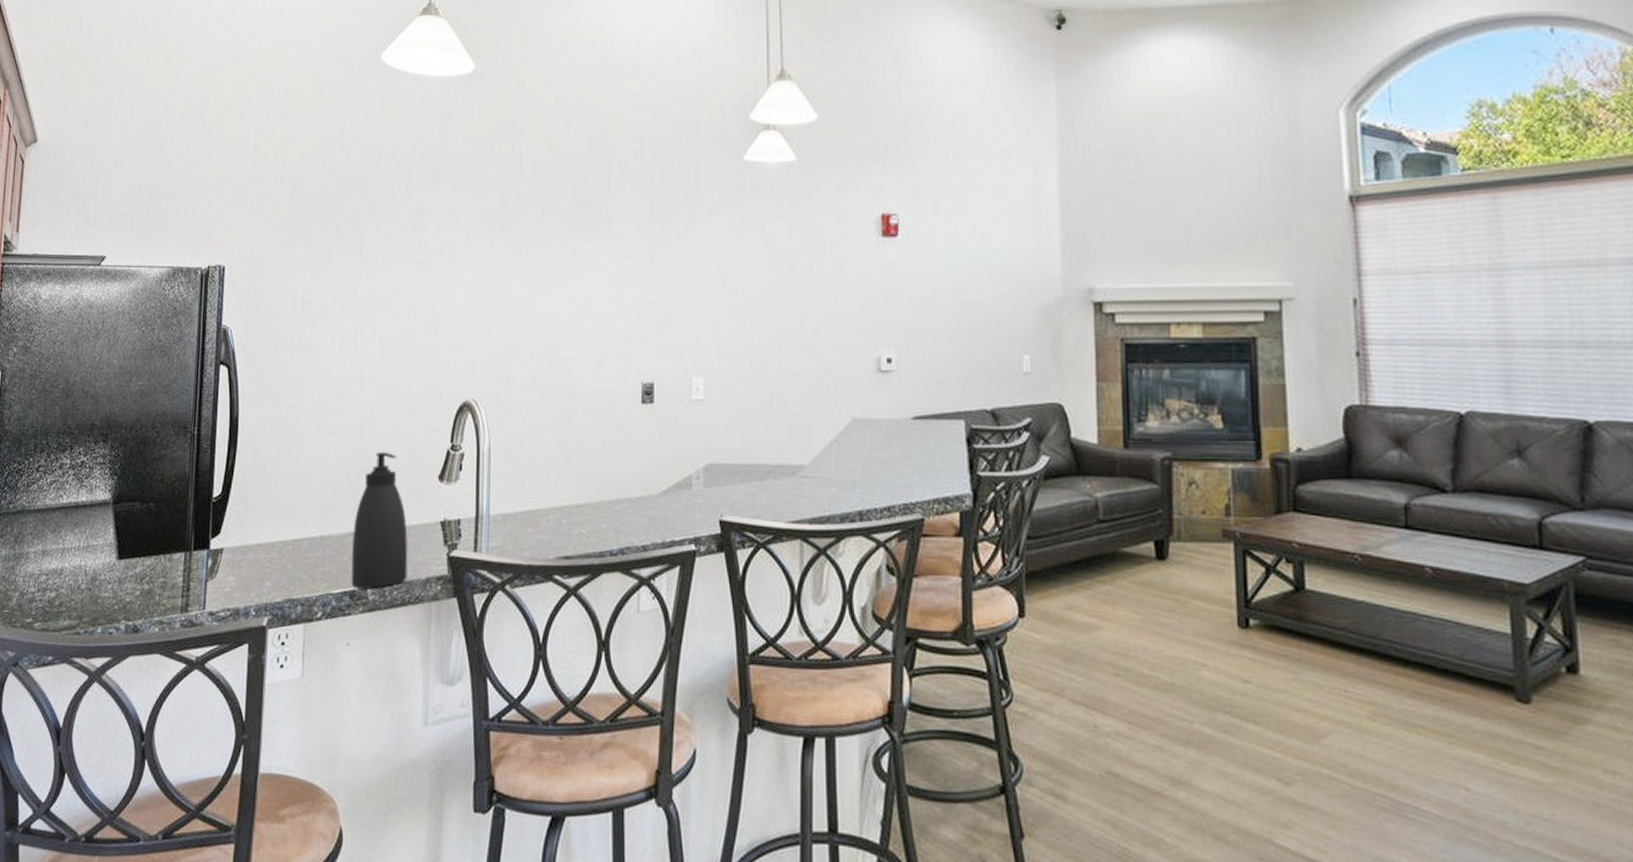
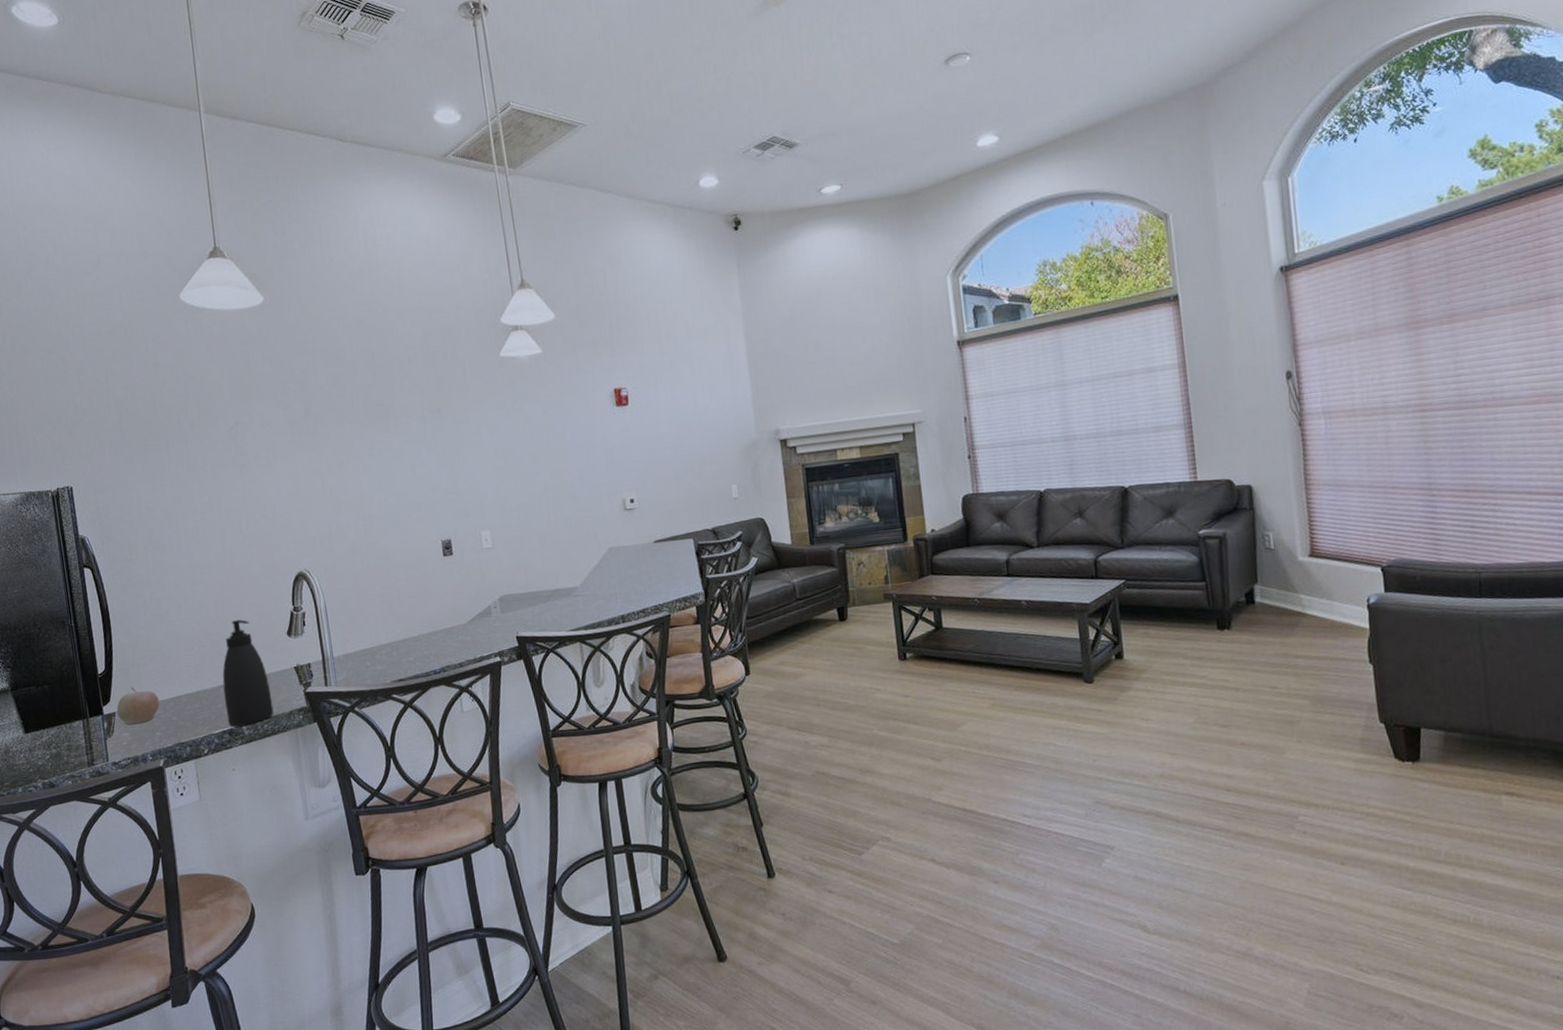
fruit: none [225,519,277,568] -> present [116,687,160,725]

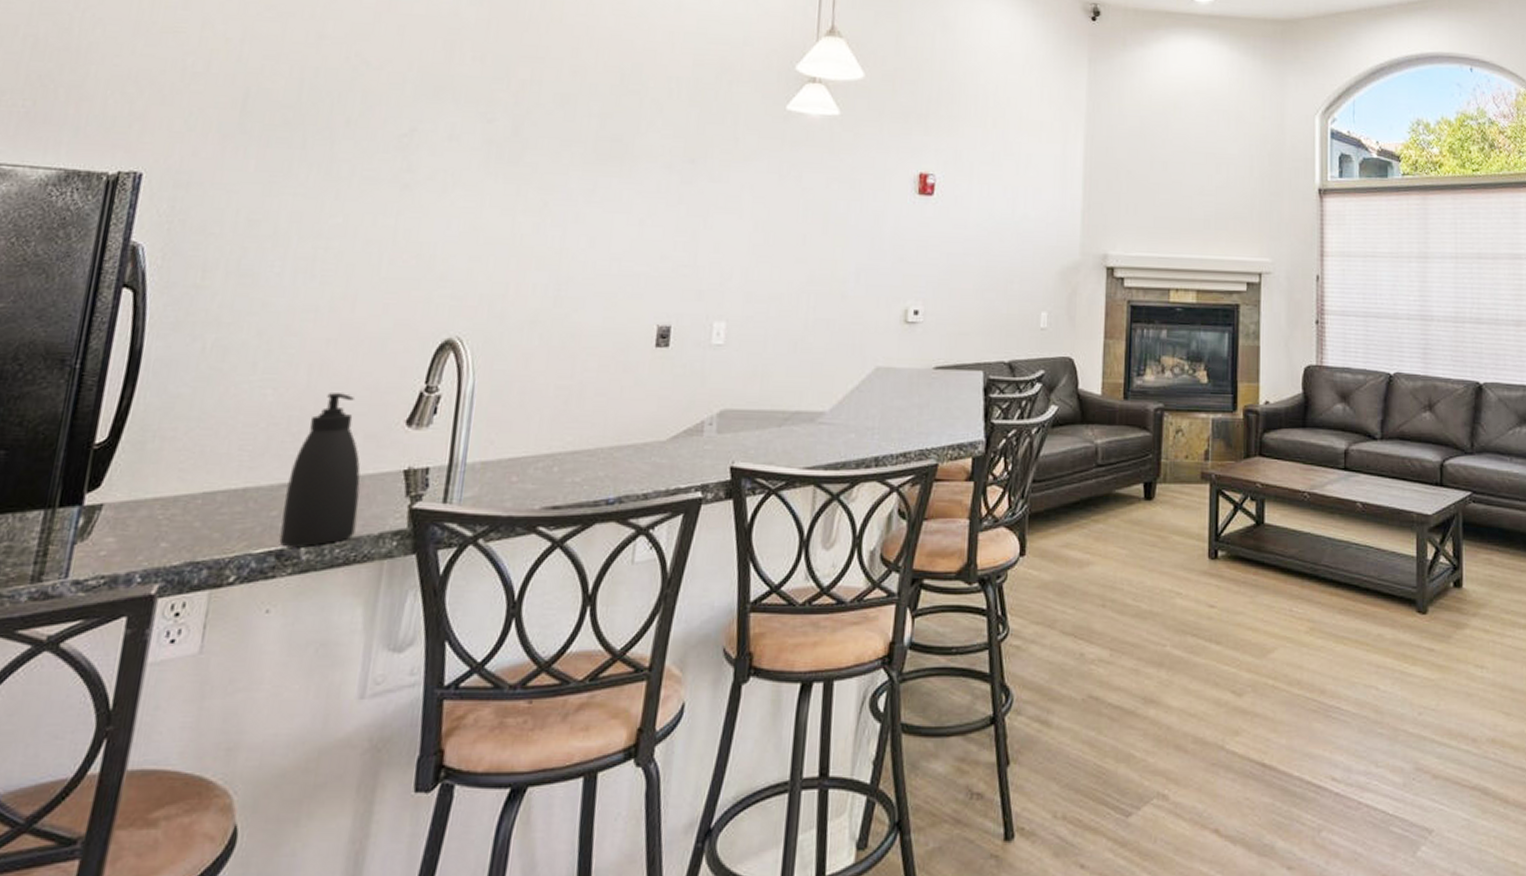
fruit: present [116,687,160,725] -> none [105,469,182,527]

